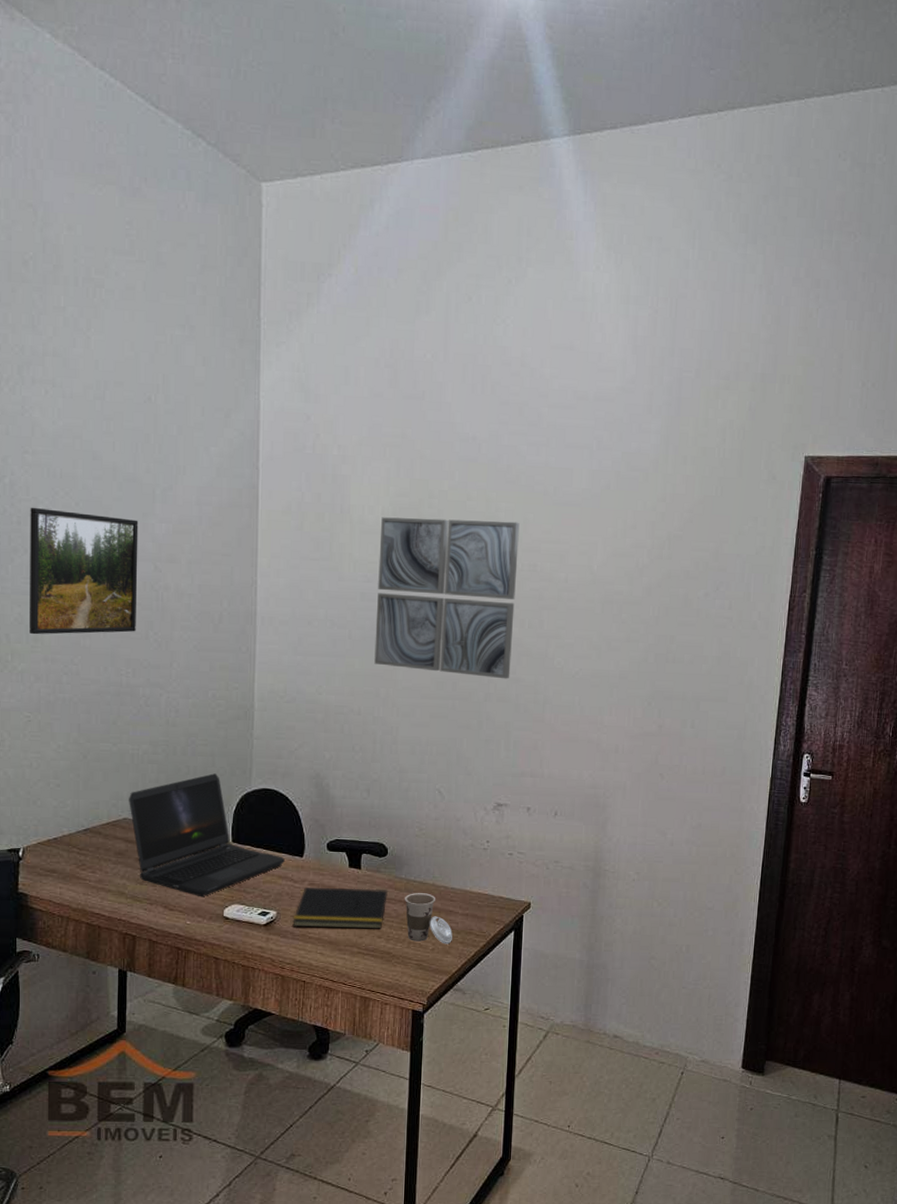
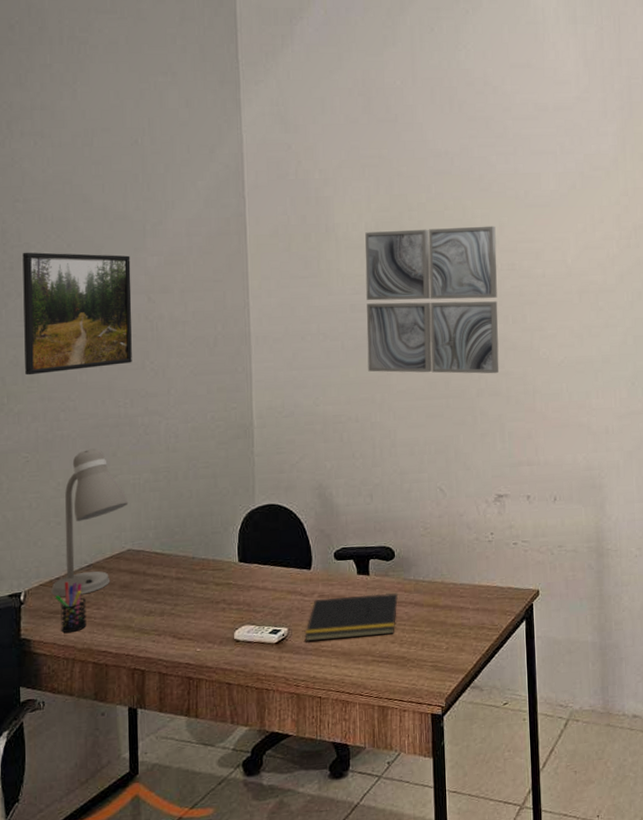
desk lamp: none [49,714,127,857] -> present [51,448,129,597]
pen holder: none [52,842,82,892] -> present [55,581,87,633]
laptop computer: present [129,773,285,897] -> none [132,495,293,622]
cup: present [404,893,452,944] -> none [414,592,465,643]

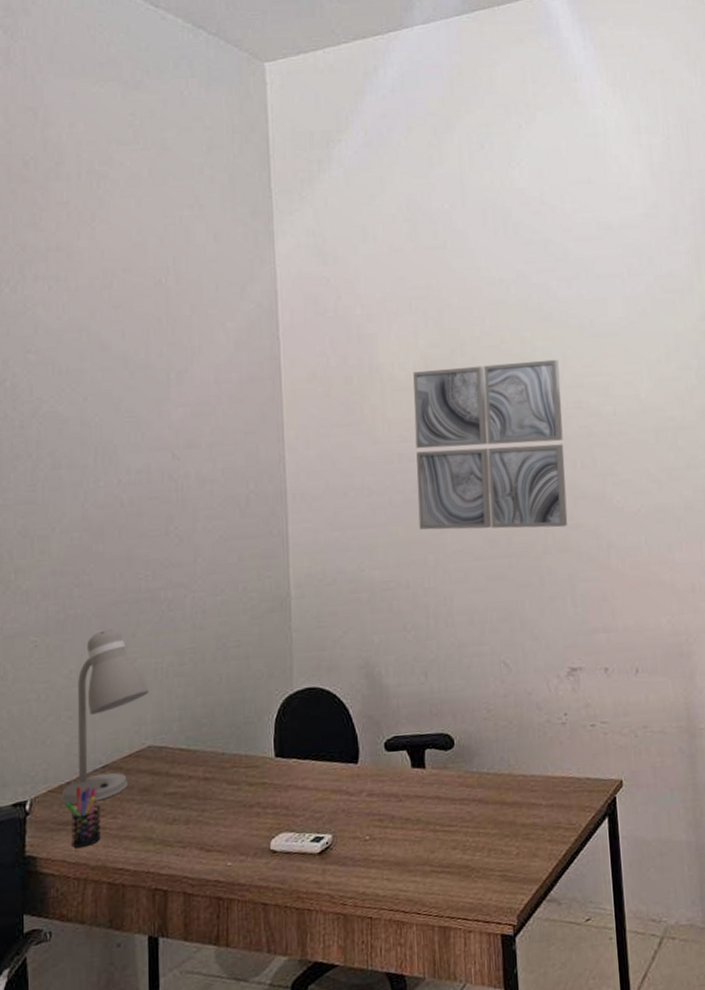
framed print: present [22,252,132,376] -> none [34,407,154,547]
notepad: present [304,593,399,641] -> none [351,789,460,850]

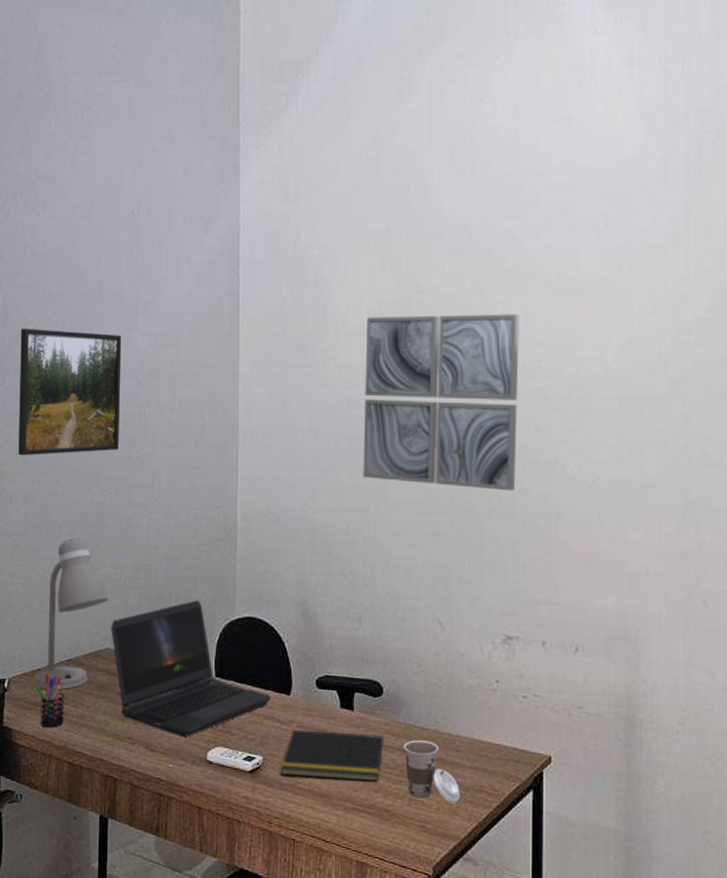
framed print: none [34,407,154,547] -> present [18,328,122,456]
laptop computer: none [153,678,337,830] -> present [111,600,271,738]
notepad: none [351,789,460,850] -> present [280,730,385,782]
cup: none [478,786,538,848] -> present [403,740,460,804]

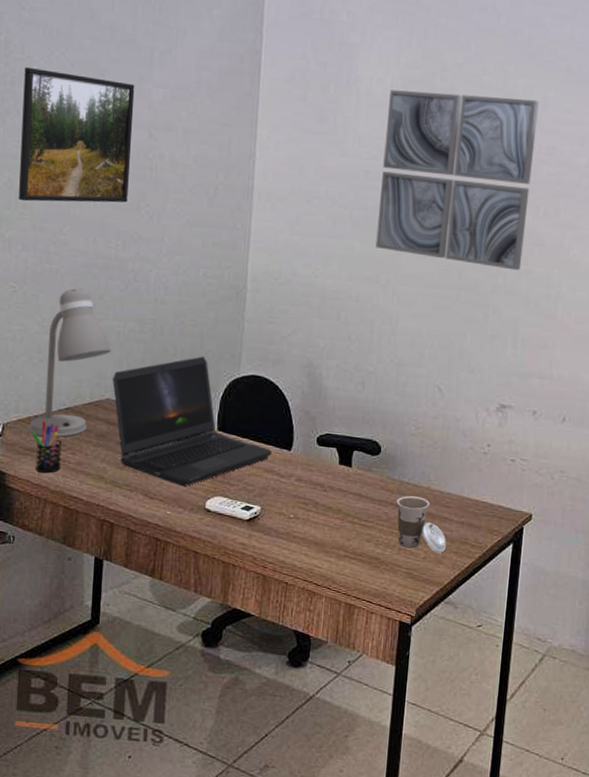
notepad: present [280,730,385,782] -> none [277,483,380,533]

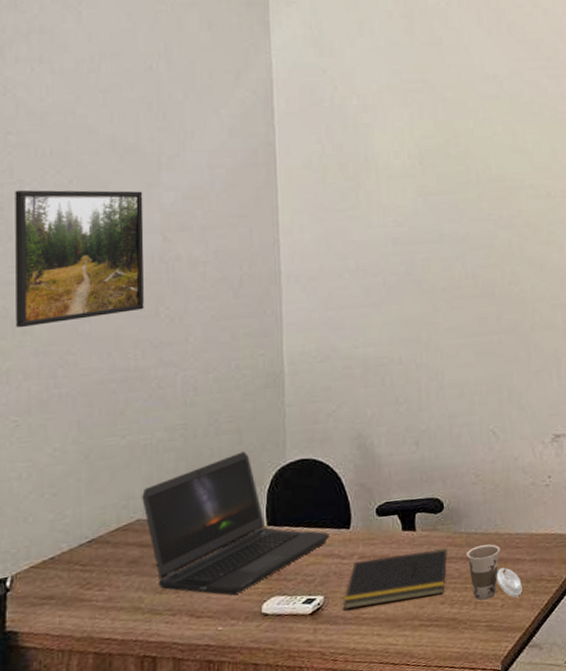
desk lamp: present [29,288,112,437] -> none [44,407,139,579]
pen holder: present [32,421,62,473] -> none [49,560,87,621]
notepad: none [277,483,380,533] -> present [343,548,449,609]
wall art: present [375,90,539,271] -> none [408,151,555,309]

